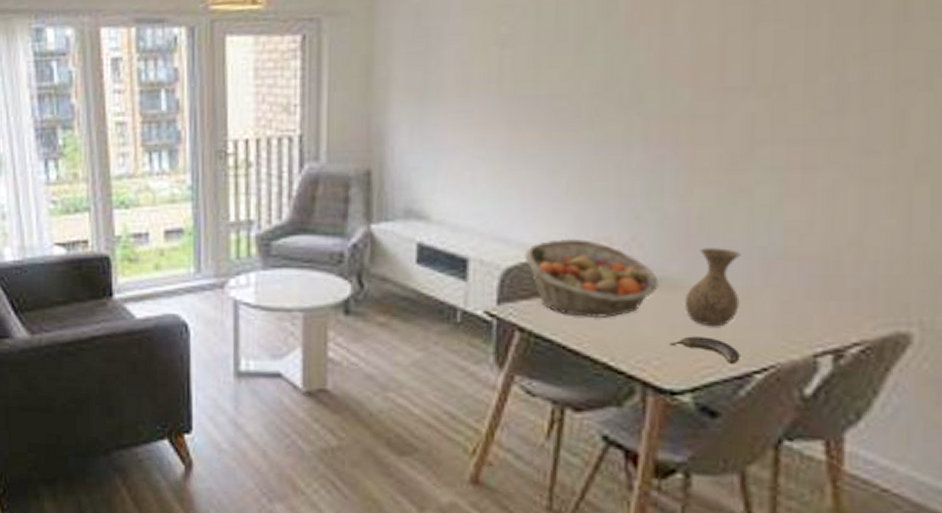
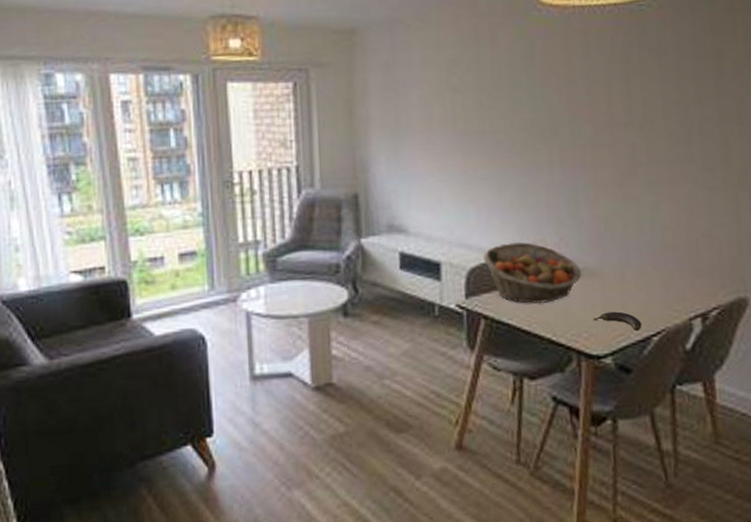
vase: present [685,248,741,327] -> none [601,243,638,304]

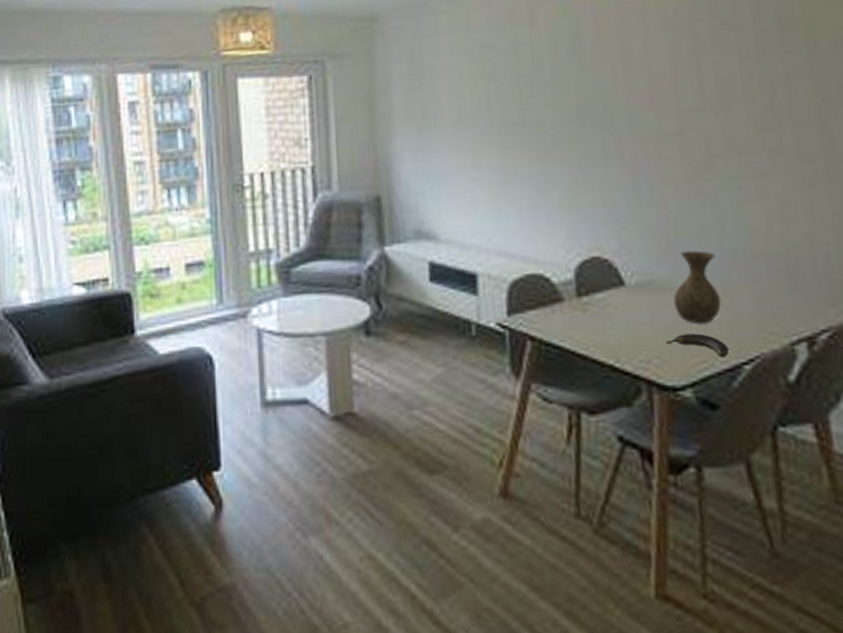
fruit basket: present [483,241,582,304] -> none [527,249,649,324]
vase: none [601,243,638,304] -> present [674,250,721,324]

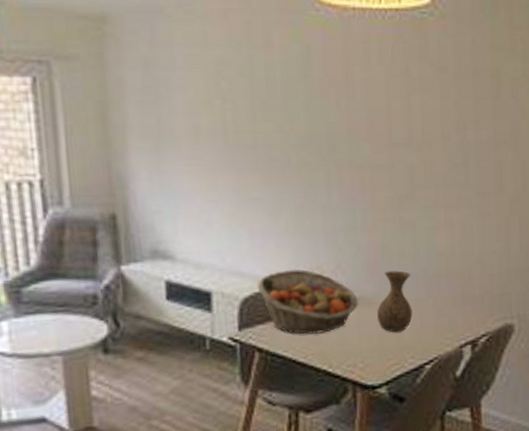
fruit basket: none [527,249,649,324] -> present [257,269,358,335]
banana: present [665,333,729,357] -> none [368,340,416,359]

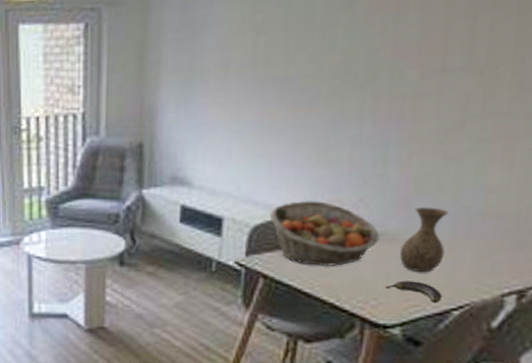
banana: none [368,340,416,359] -> present [384,281,442,303]

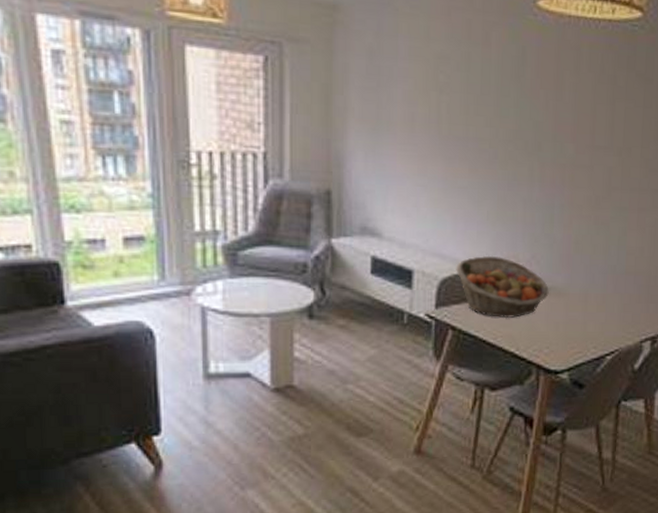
banana: present [384,281,442,303] -> none [554,330,598,349]
vase: present [400,207,449,273] -> none [566,265,601,323]

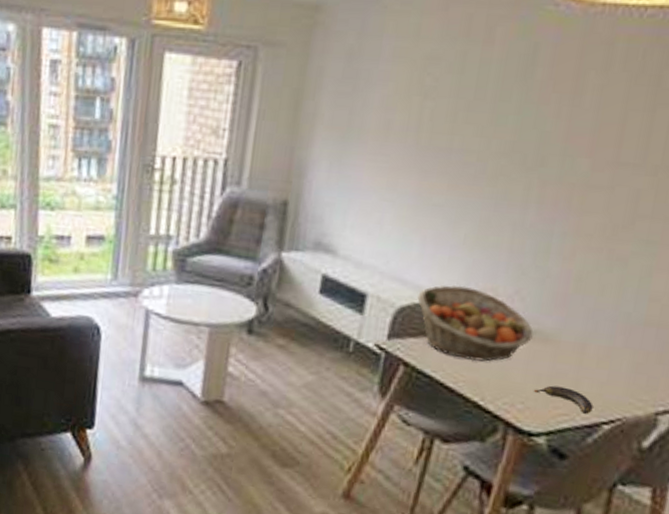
banana: none [554,330,598,349] -> present [533,385,594,414]

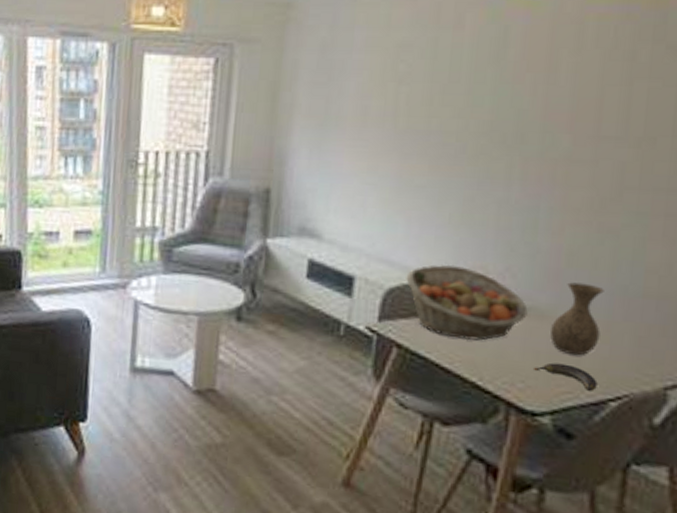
vase: none [552,307,608,380] -> present [550,282,604,356]

